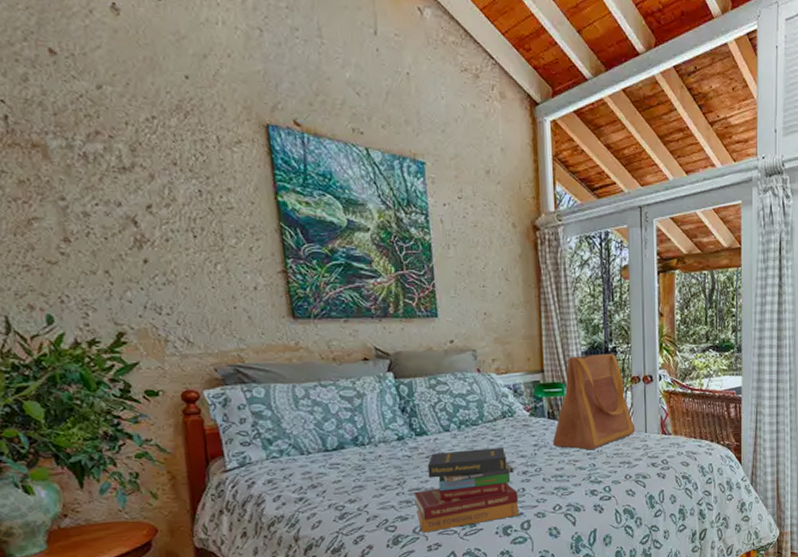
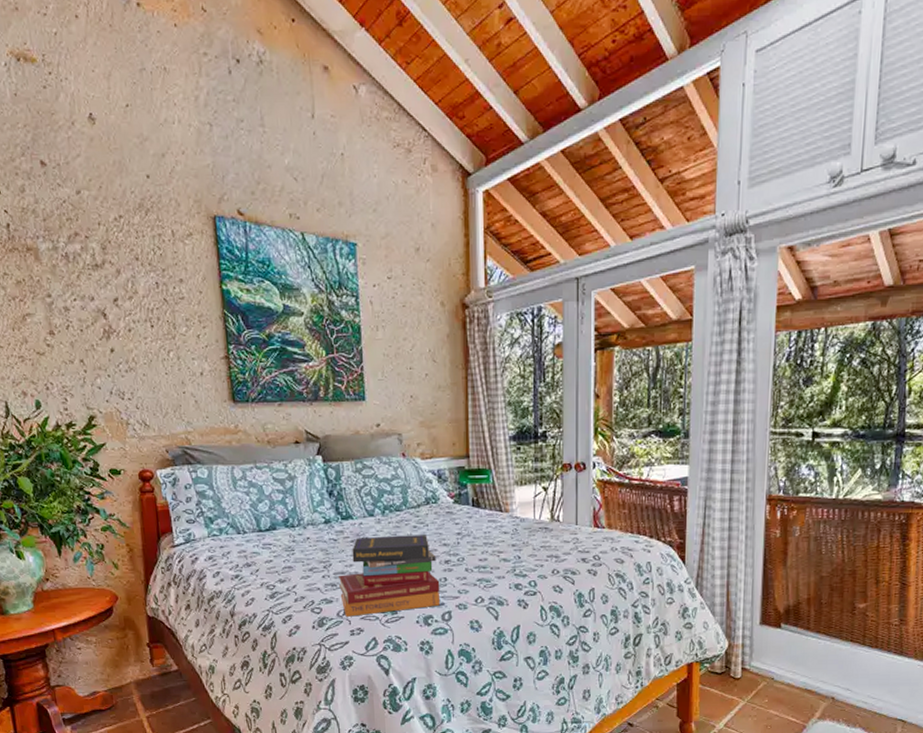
tote bag: present [553,353,636,450] -> none [477,438,565,542]

